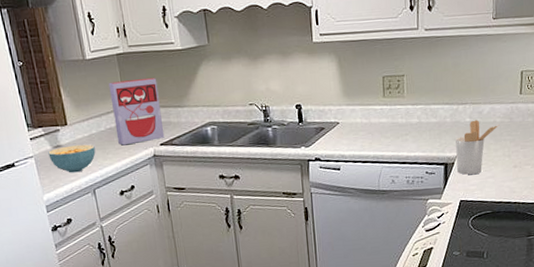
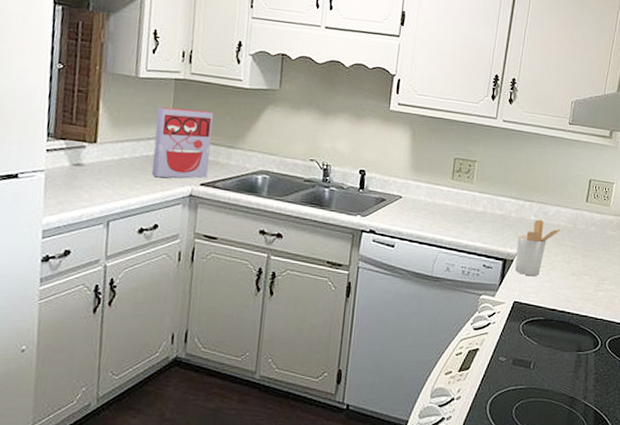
cereal bowl: present [48,144,96,173] -> none [63,166,123,199]

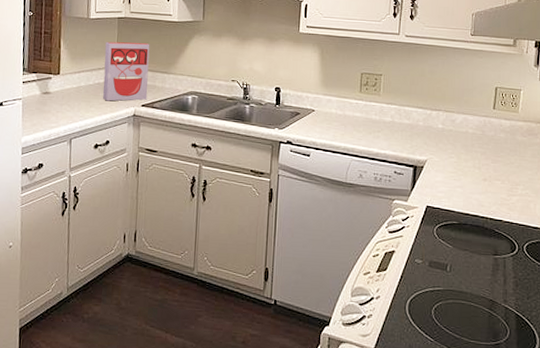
utensil holder: present [515,219,563,276] -> none [426,127,472,182]

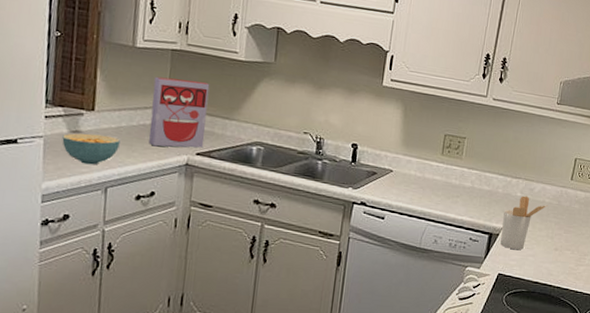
cereal bowl: none [36,94,80,120] -> present [62,133,120,165]
utensil holder: none [426,127,472,182] -> present [500,195,548,250]

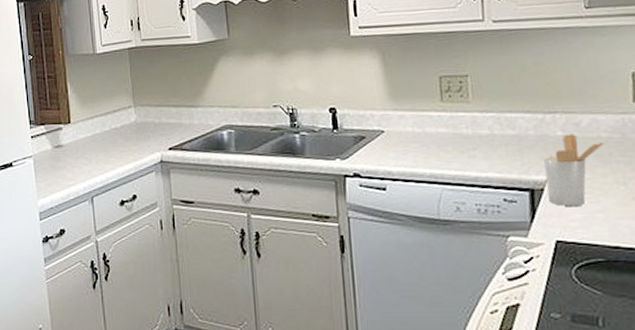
cereal bowl: present [62,133,120,165] -> none [48,145,97,177]
cereal box: present [149,76,210,148] -> none [117,74,174,148]

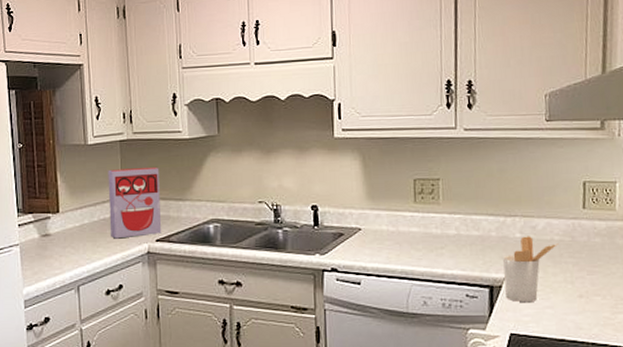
cereal box: none [117,74,174,148] -> present [108,168,162,239]

